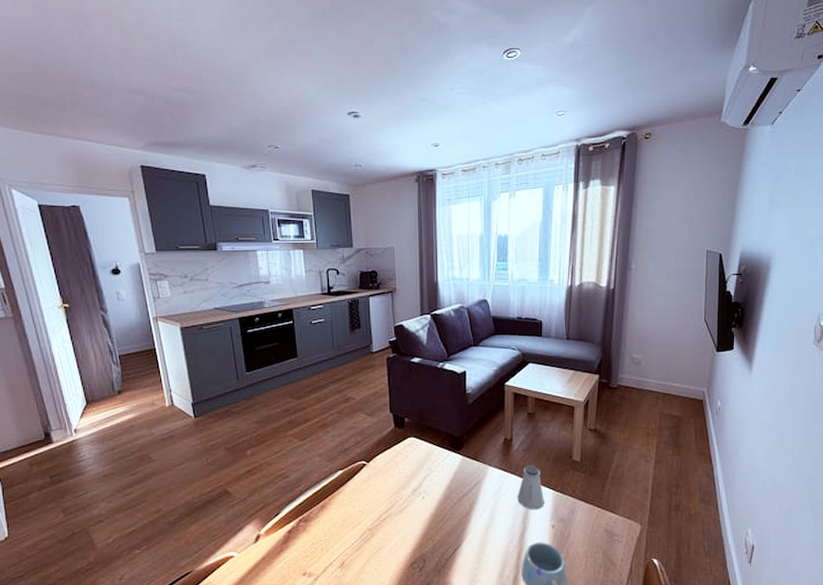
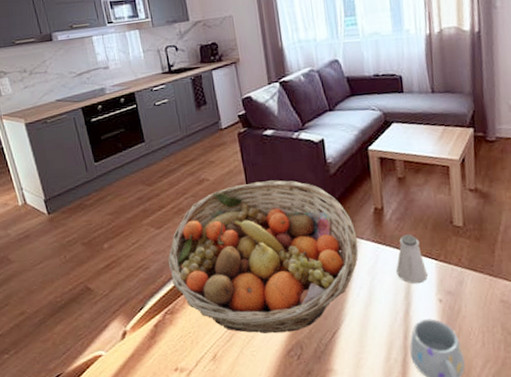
fruit basket: none [307,405,486,546] -> present [168,180,358,334]

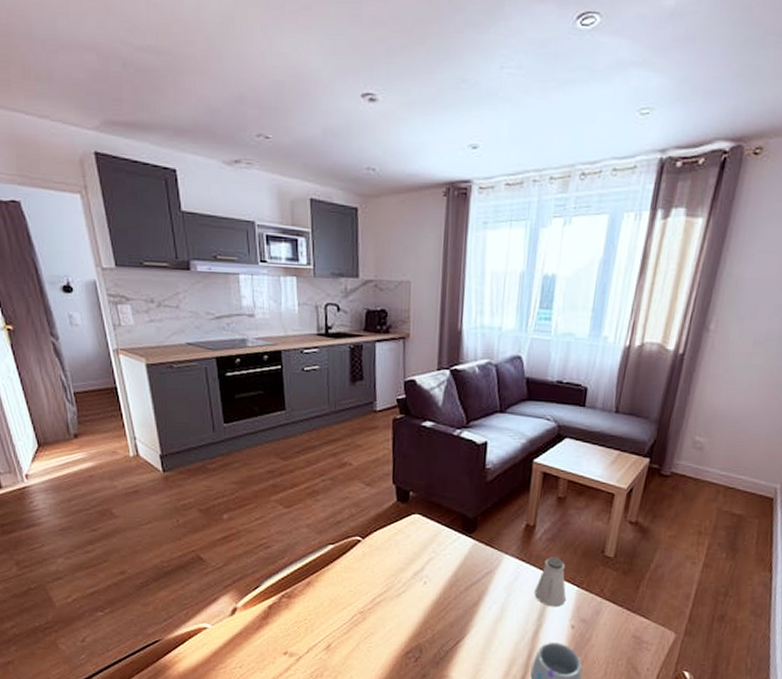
fruit basket: present [168,180,358,334] -> none [292,475,502,635]

